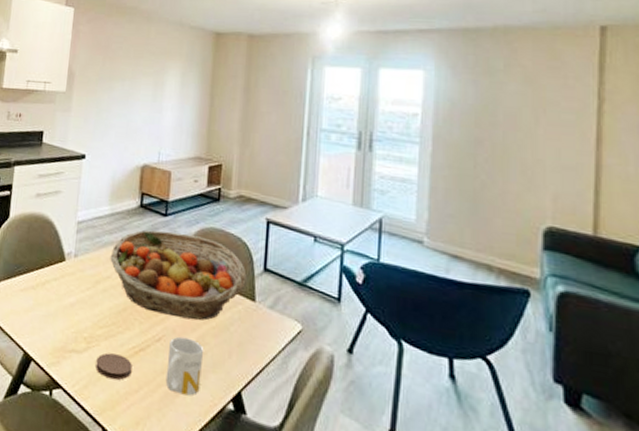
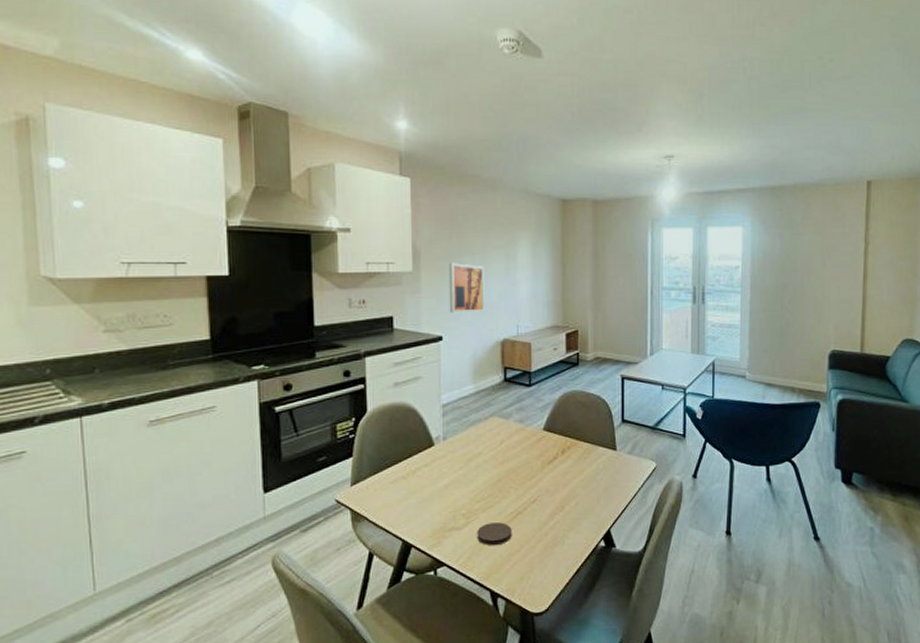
wall art: none [94,86,132,136] -> present [448,263,485,314]
fruit basket: present [110,230,247,321] -> none [480,400,608,478]
mug: present [165,336,204,396] -> none [544,494,576,544]

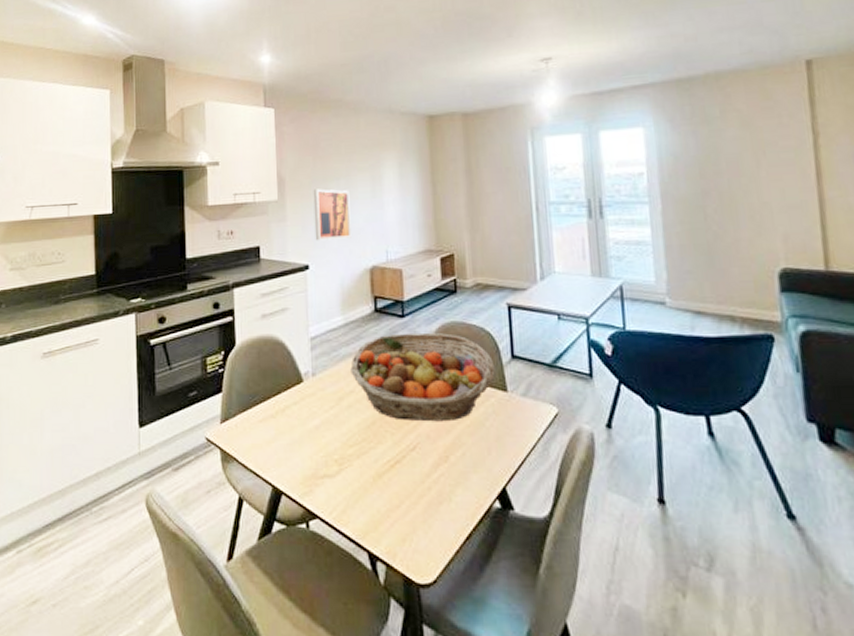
coaster: present [477,522,512,546] -> none [351,472,390,499]
fruit basket: none [480,400,608,478] -> present [350,332,495,422]

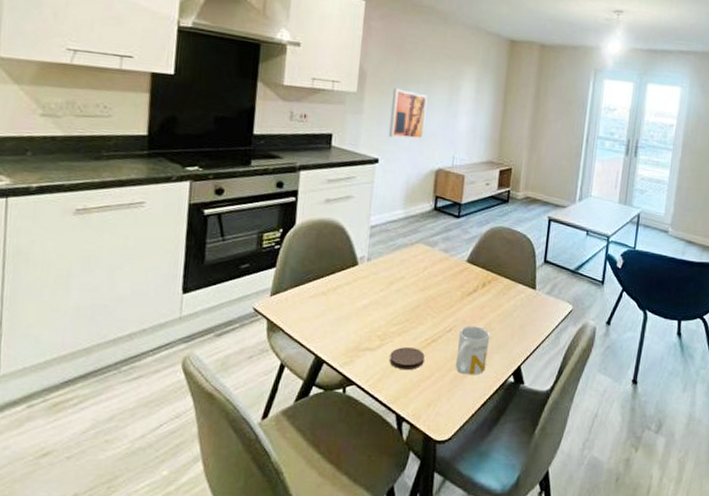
fruit basket: present [350,332,495,422] -> none [404,231,529,310]
coaster: none [351,472,390,499] -> present [389,347,425,371]
mug: none [425,441,463,501] -> present [455,325,490,375]

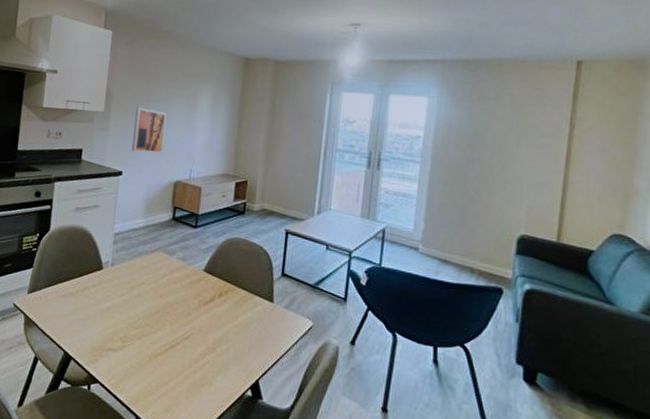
coaster: present [389,347,425,371] -> none [130,350,163,374]
mug: present [455,325,490,375] -> none [193,334,227,385]

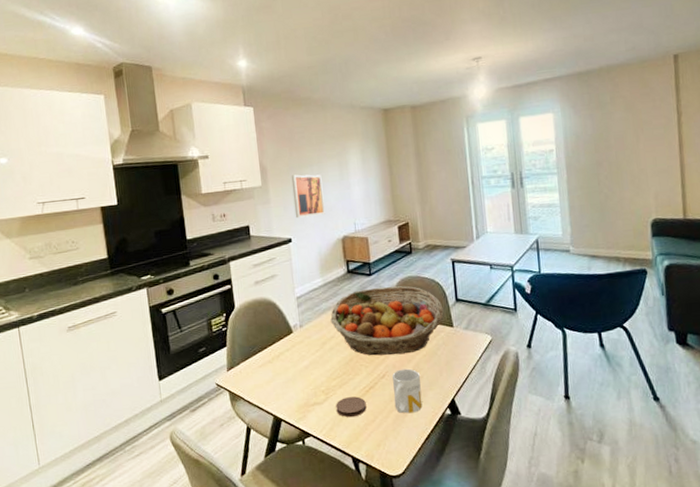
coaster: none [130,350,163,374] -> present [336,396,367,418]
fruit basket: none [144,240,267,320] -> present [330,286,444,356]
mug: none [193,334,227,385] -> present [392,368,423,414]

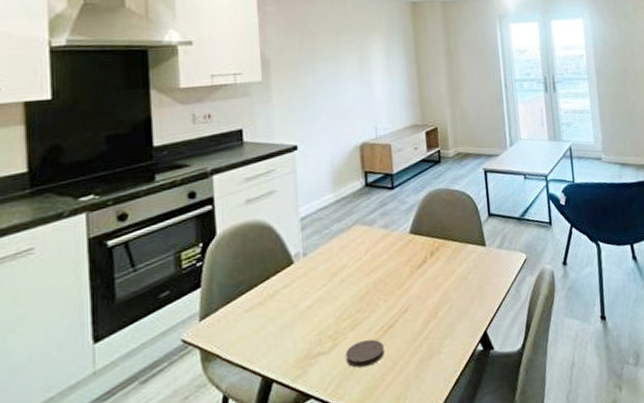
wall art: present [291,174,325,219] -> none [300,69,341,121]
fruit basket: present [330,286,444,356] -> none [342,200,476,286]
mug: present [392,368,423,414] -> none [416,299,451,356]

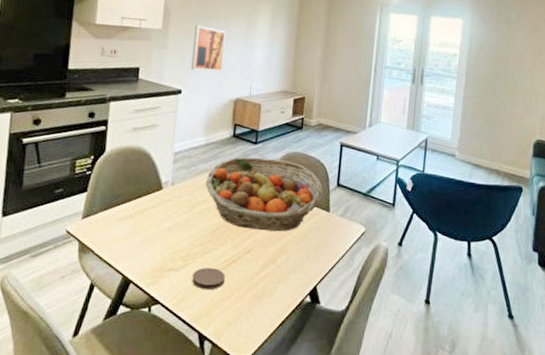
wall art: none [300,69,341,121] -> present [190,25,226,72]
fruit basket: none [342,200,476,286] -> present [205,157,323,232]

